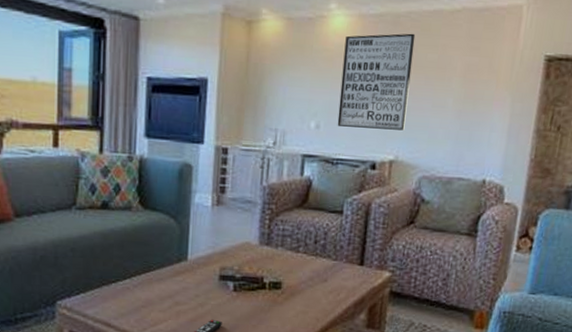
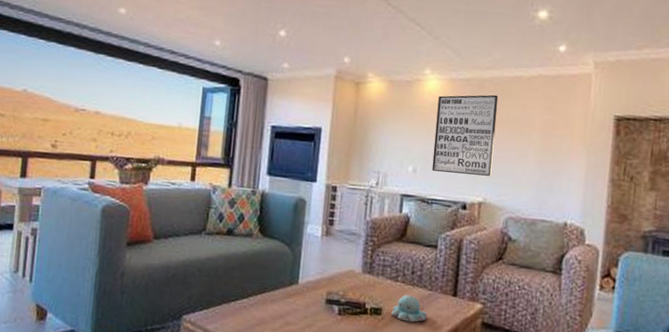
candle: none [291,266,332,295] -> present [391,294,428,323]

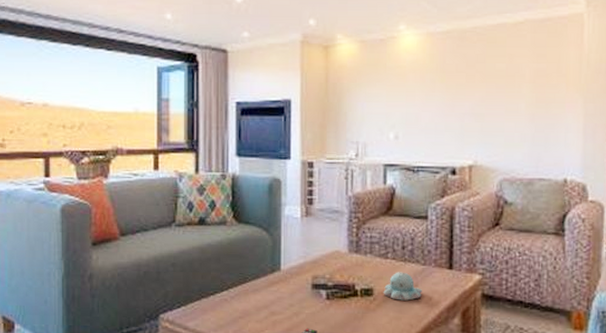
wall art: present [431,95,499,176] -> none [415,46,482,136]

